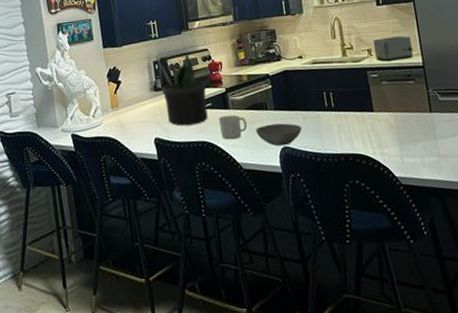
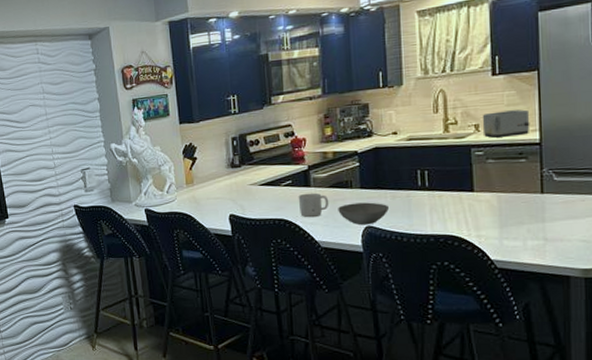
planter: present [156,53,208,126] -> none [234,129,288,203]

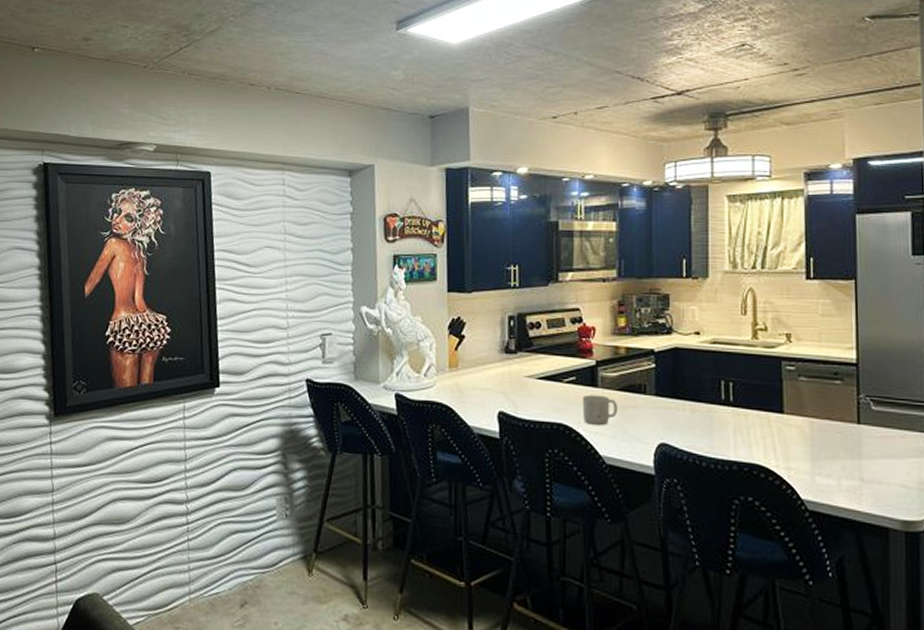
bowl: present [338,202,389,226] -> none [628,412,687,442]
toaster: present [482,109,530,138] -> none [794,321,847,352]

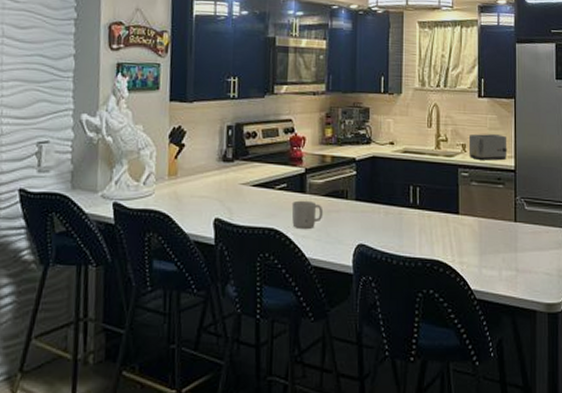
toaster: none [794,321,847,352] -> present [468,133,508,161]

